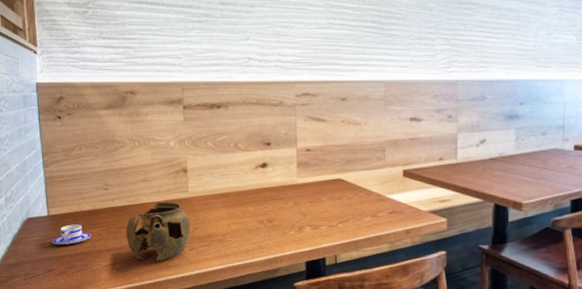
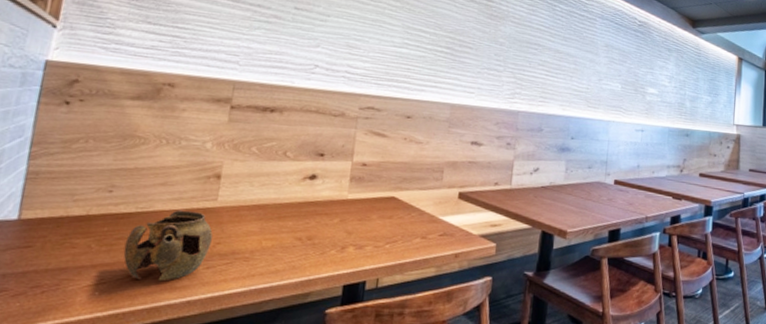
teacup: present [52,224,91,245] -> none [15,232,75,257]

